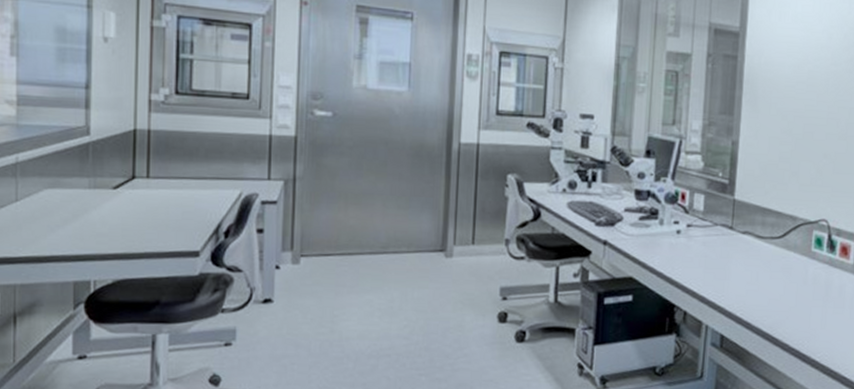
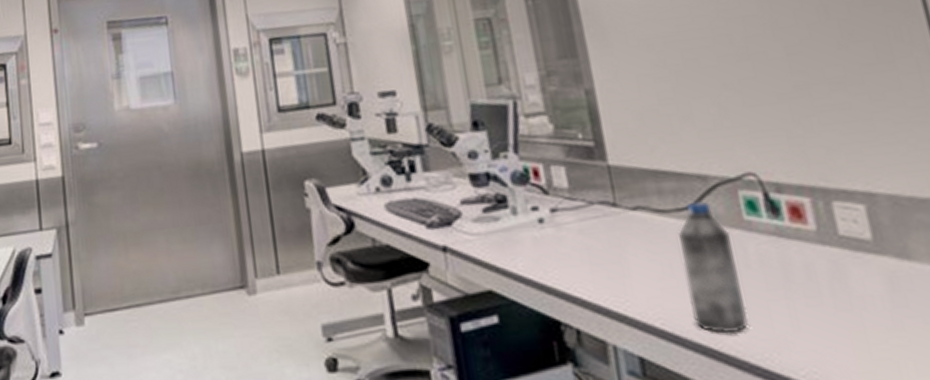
water bottle: none [762,234,801,326] -> present [679,201,748,334]

